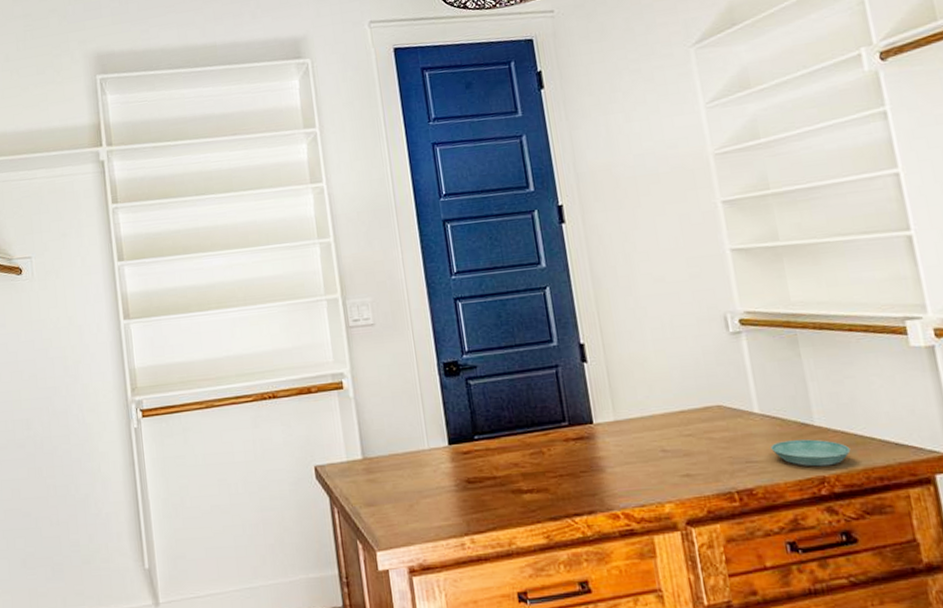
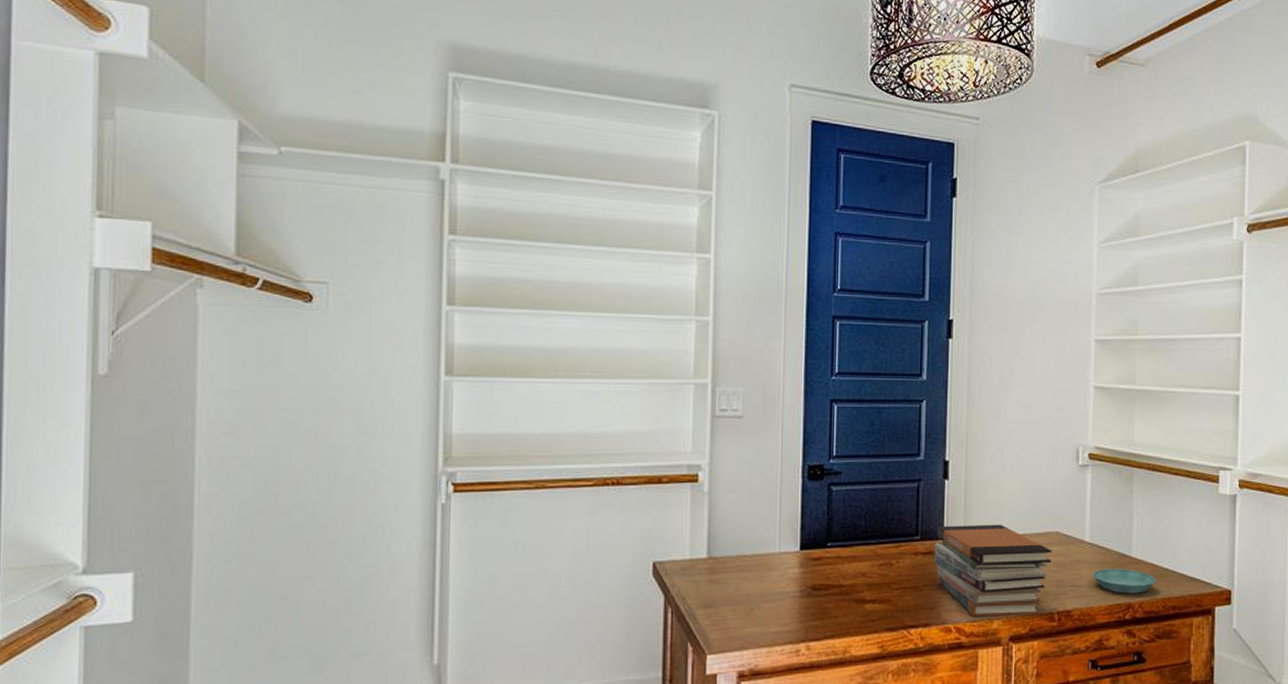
book stack: none [584,402,720,502] -> present [934,524,1052,617]

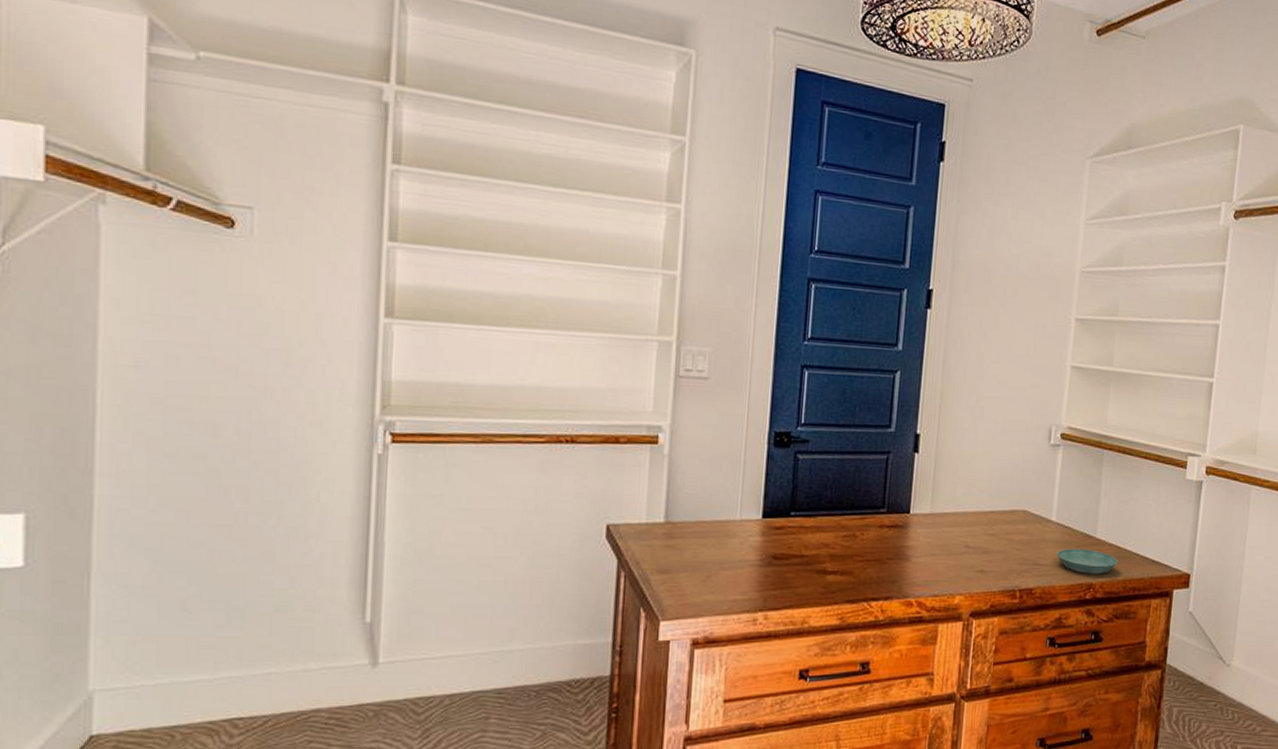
book stack: present [934,524,1052,617] -> none [899,499,1019,592]

